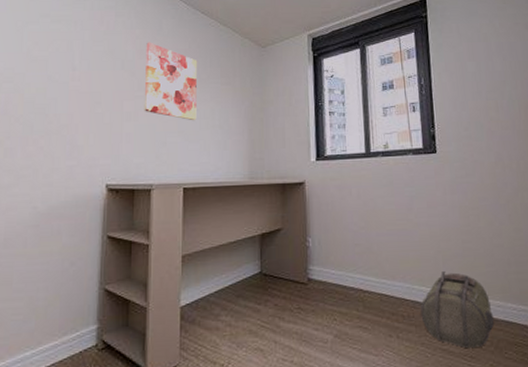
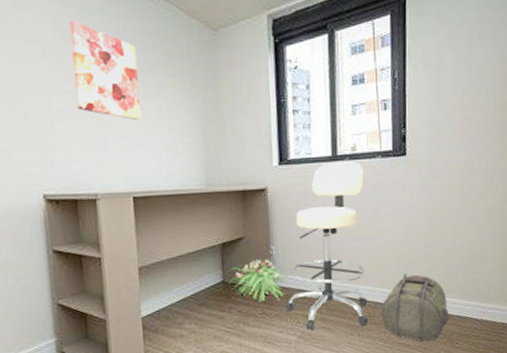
decorative plant: none [266,251,325,296] -> present [229,259,288,302]
stool: none [321,158,408,330] -> present [285,161,369,331]

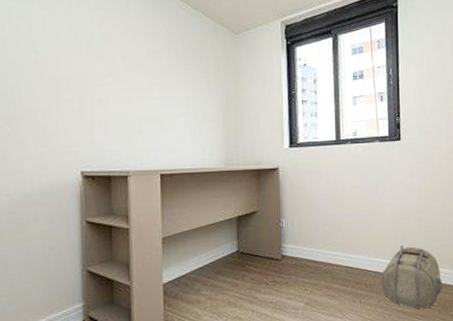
wall art: present [69,20,141,121] -> none [113,24,171,108]
decorative plant: present [229,259,288,302] -> none [243,231,297,271]
stool: present [285,161,369,331] -> none [293,145,370,298]

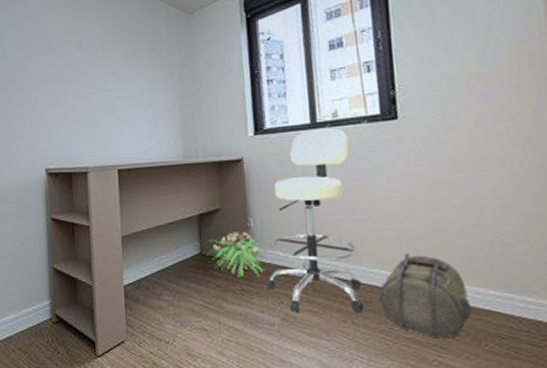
decorative plant: none [243,231,297,271] -> present [207,231,268,277]
stool: none [293,145,370,298] -> present [265,128,365,313]

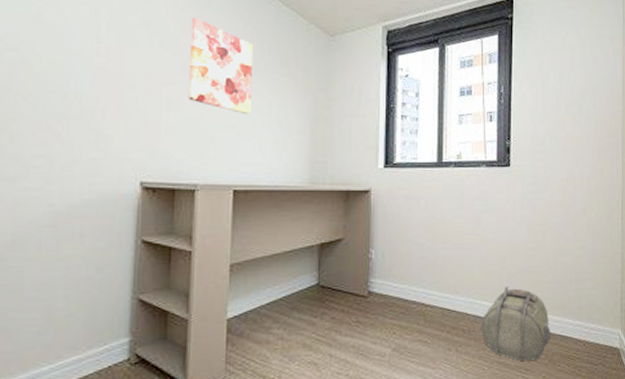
wall art: none [70,21,126,101] -> present [187,17,254,115]
decorative plant: present [207,231,268,277] -> none [324,263,387,309]
stool: present [265,128,365,313] -> none [380,168,468,343]

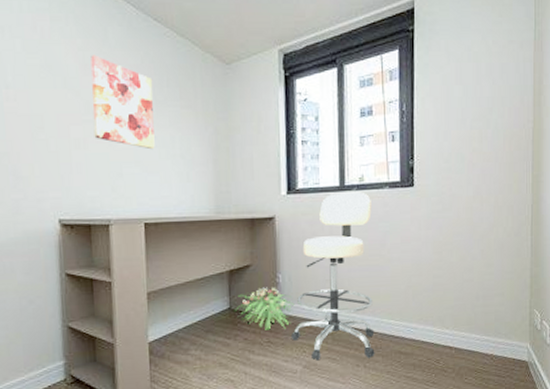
decorative plant: none [324,263,387,309] -> present [236,287,295,330]
stool: none [380,168,468,343] -> present [290,191,375,361]
backpack: present [481,286,550,362] -> none [388,304,457,375]

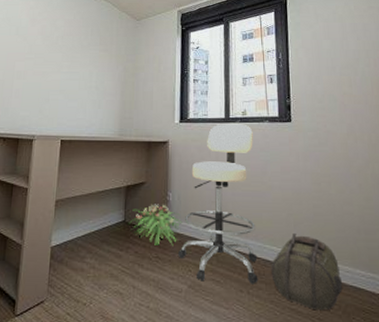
wall art: present [90,55,155,150] -> none [32,12,81,82]
backpack: none [388,304,457,375] -> present [271,232,342,311]

